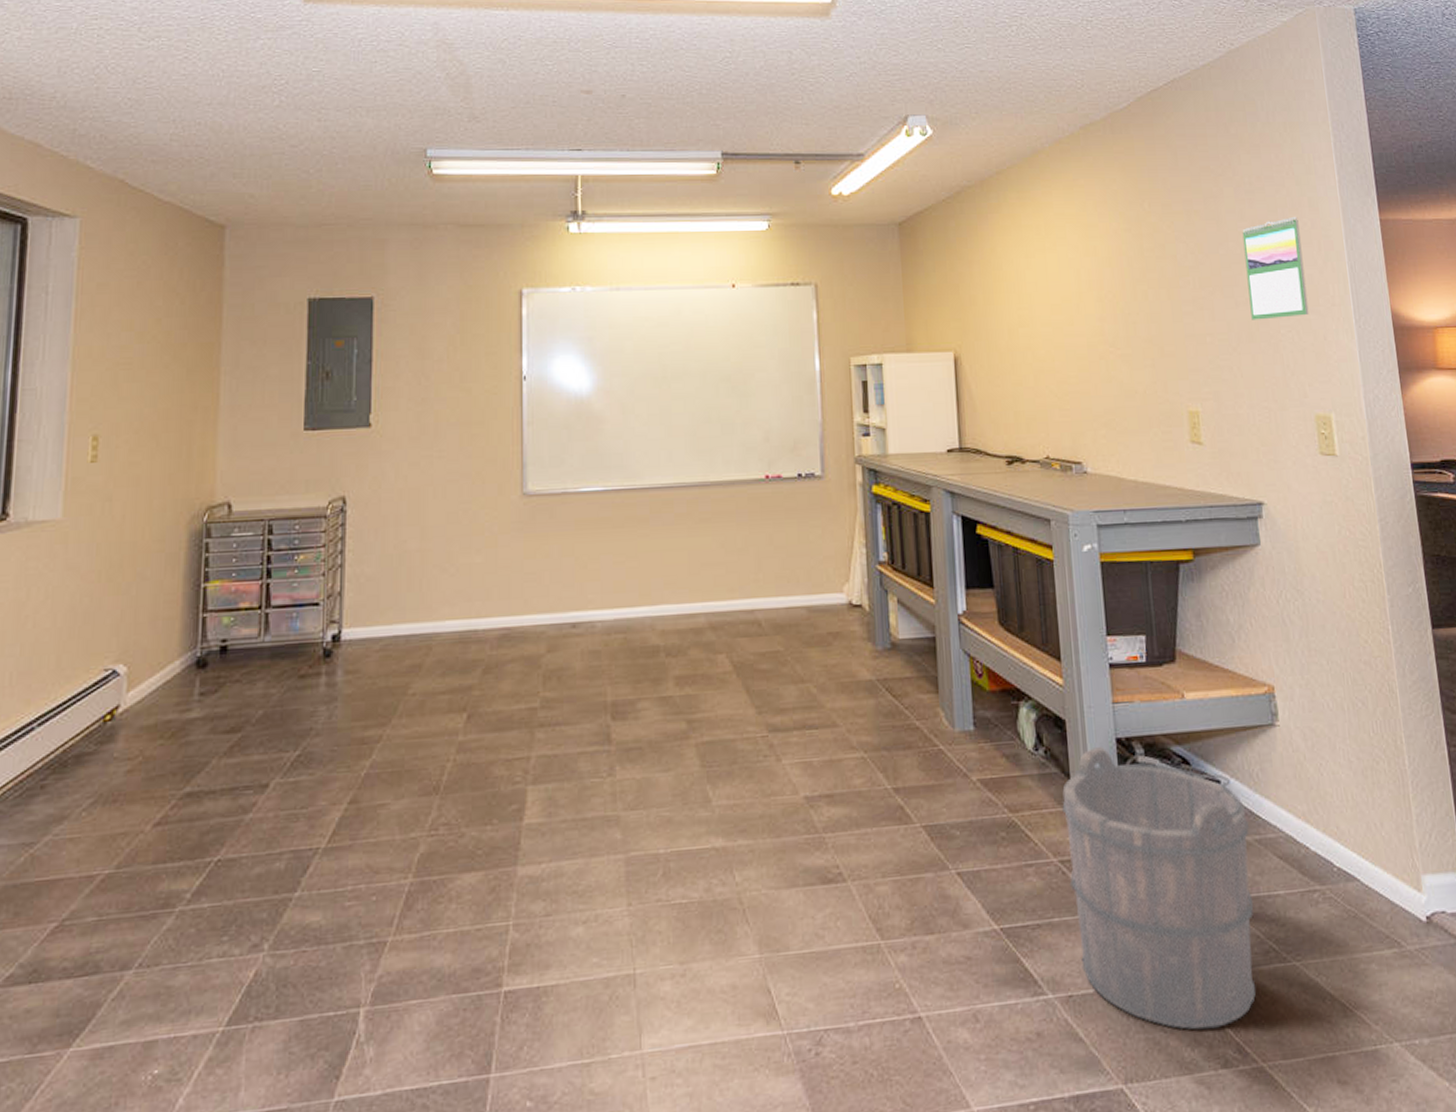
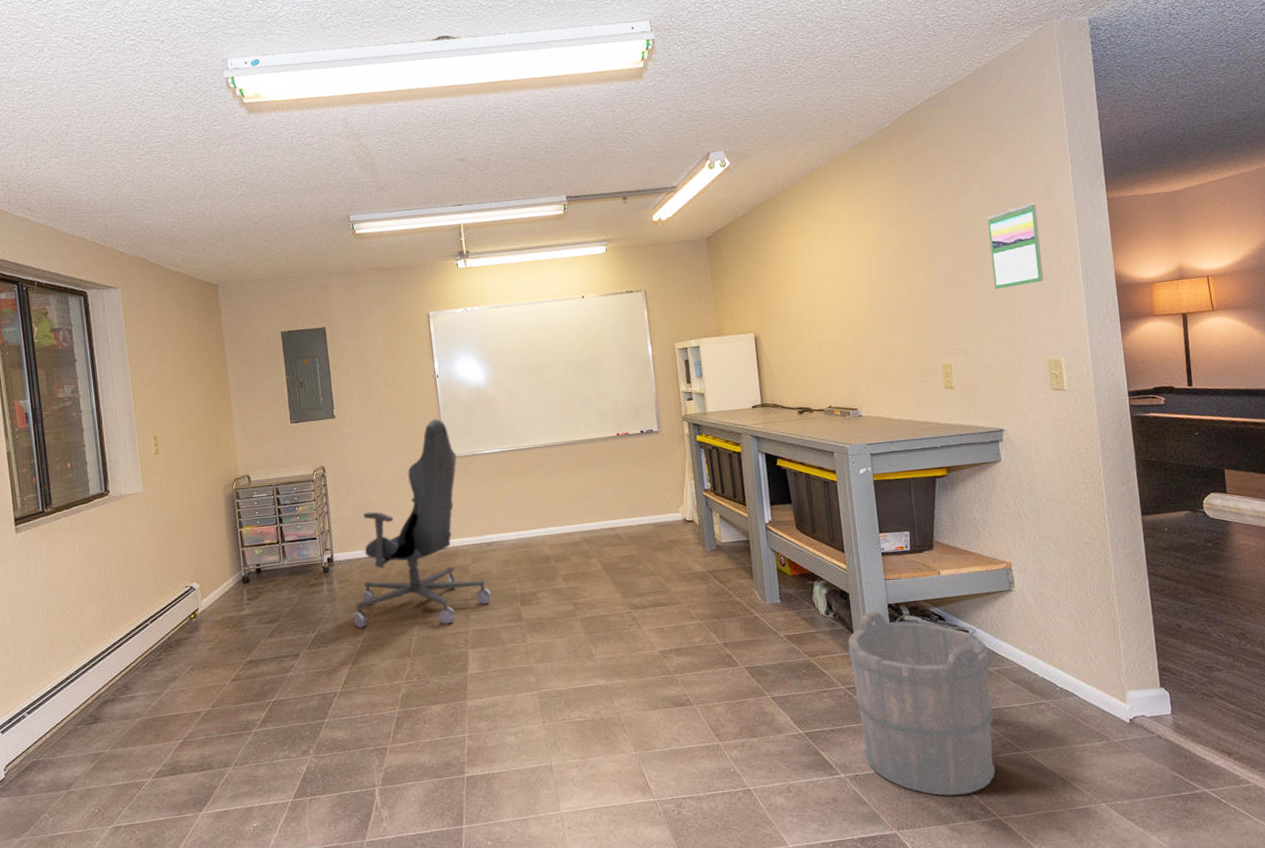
office chair: none [359,438,568,747] -> present [353,419,491,628]

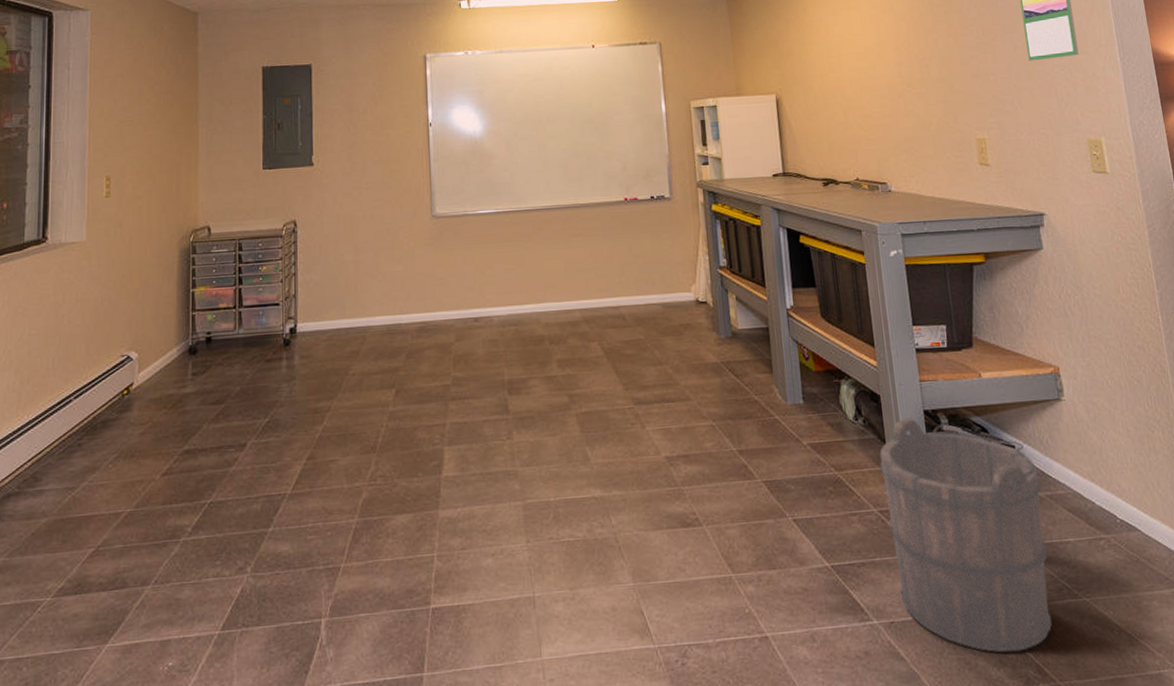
office chair: present [353,419,491,628] -> none [313,172,474,415]

